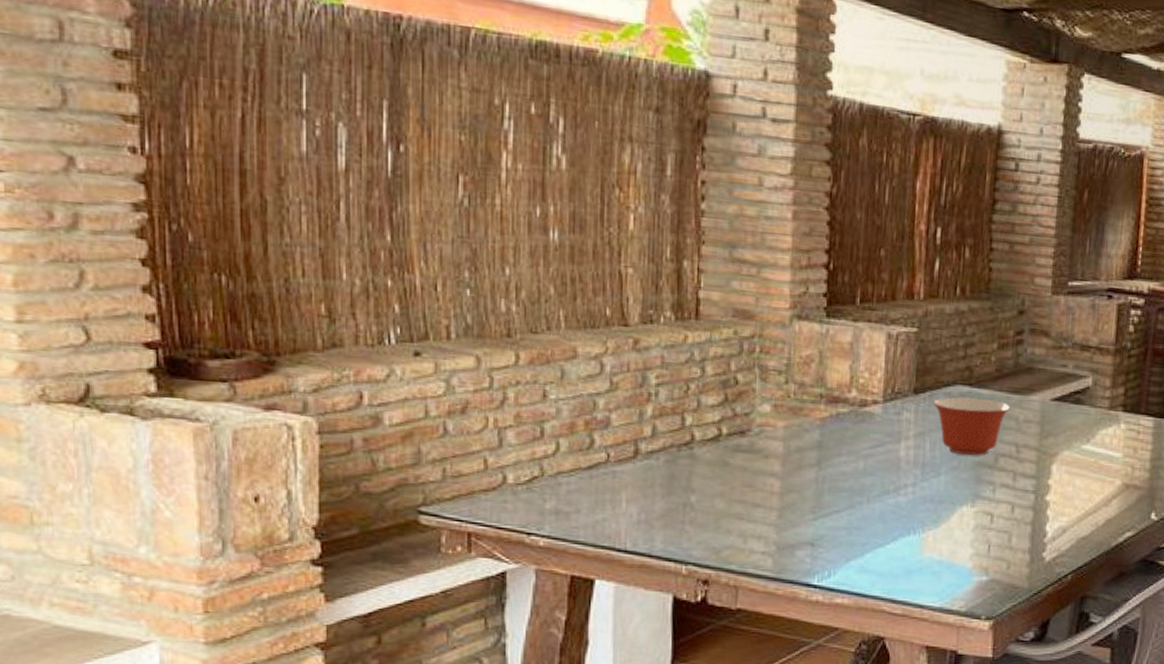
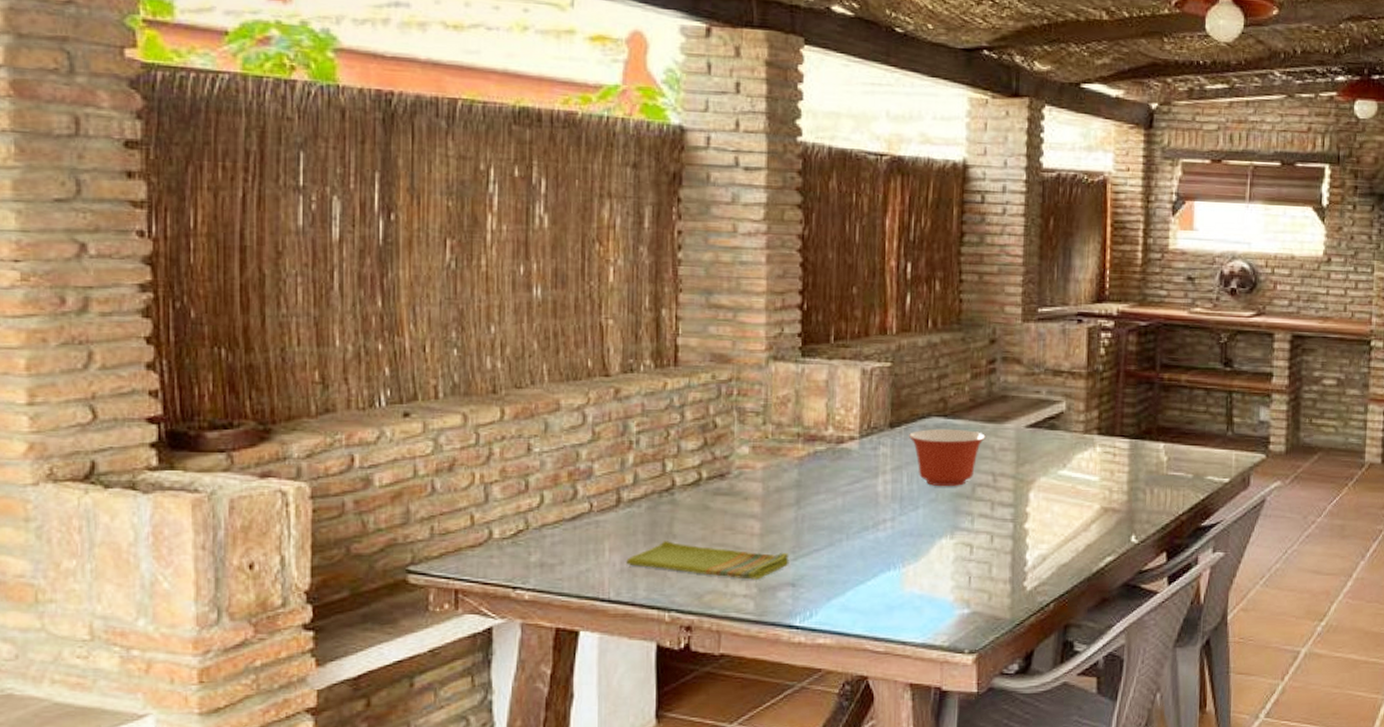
dish towel: none [643,493,809,538] -> present [626,540,789,580]

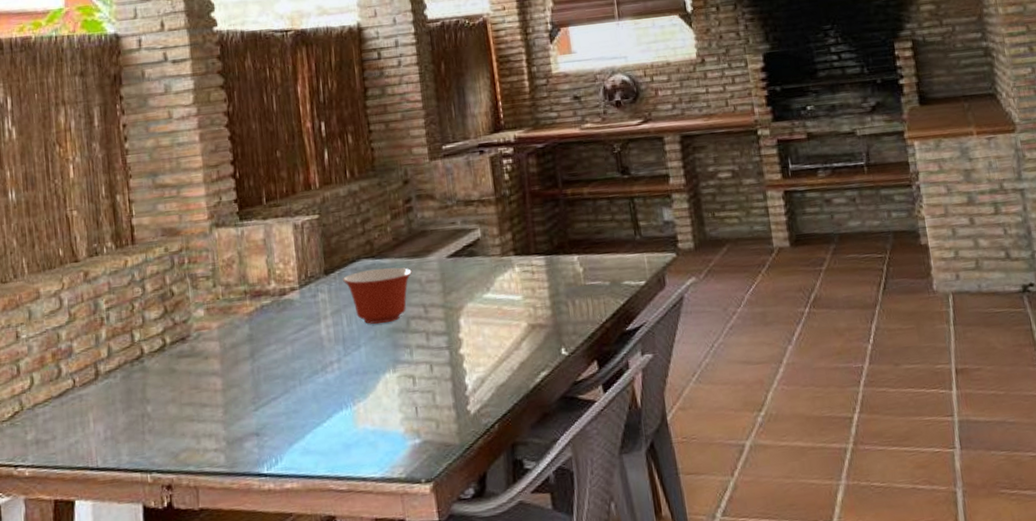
dish towel: present [626,540,789,580] -> none [109,405,251,435]

